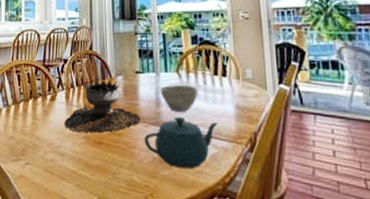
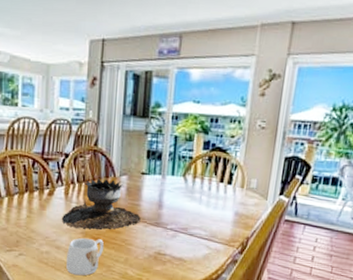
mug: none [71,142,107,185] -> present [66,238,104,276]
teapot: present [144,116,218,170] -> none [141,218,216,266]
bowl: present [160,85,198,112] -> none [164,189,202,215]

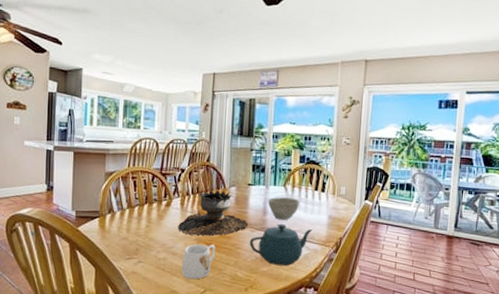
teapot: none [141,218,216,266] -> present [249,223,313,266]
bowl: none [164,189,202,215] -> present [267,197,300,220]

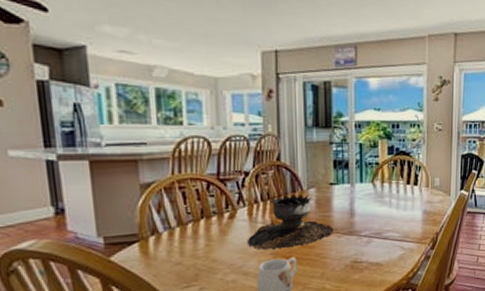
teapot: present [249,223,313,266] -> none [336,224,407,271]
bowl: present [267,197,300,220] -> none [354,195,391,221]

